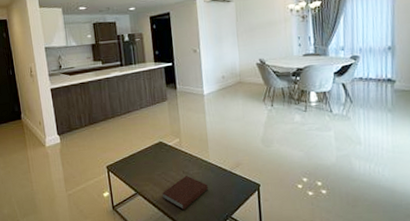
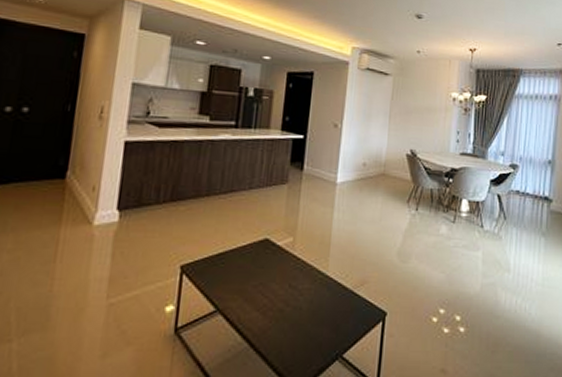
notebook: present [161,176,208,211] -> none [252,291,319,342]

